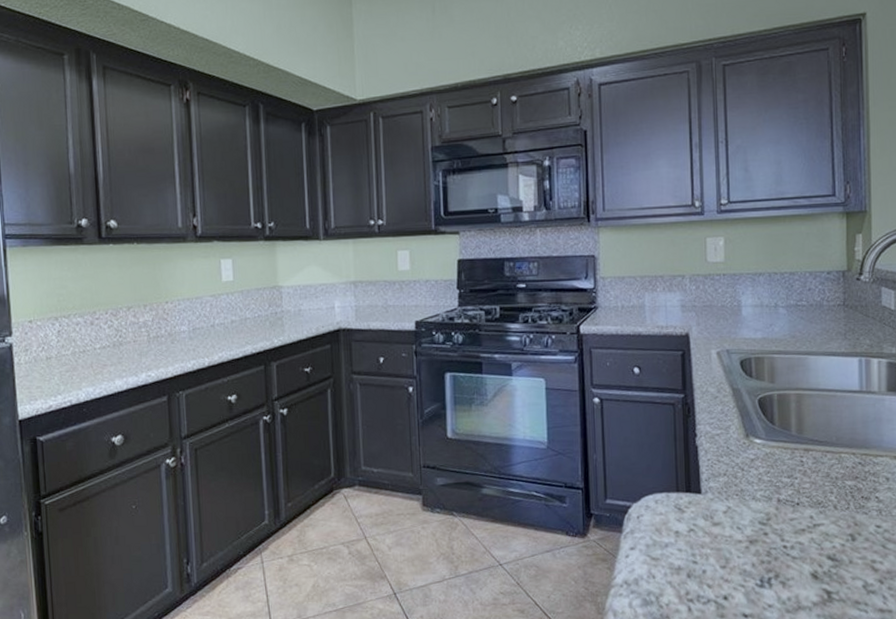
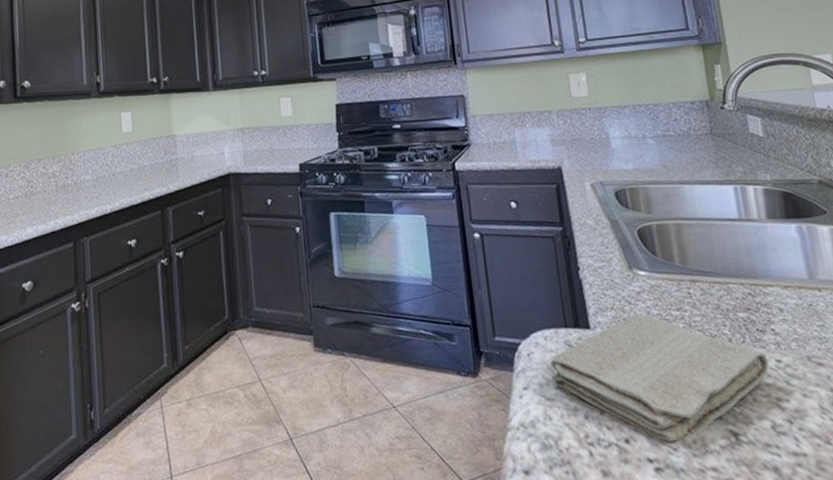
washcloth: none [658,480,869,599] -> present [550,314,769,442]

